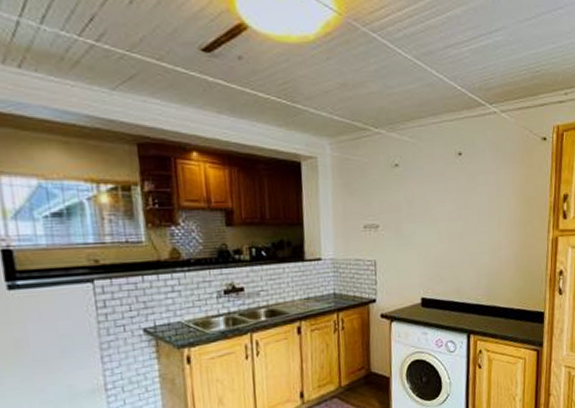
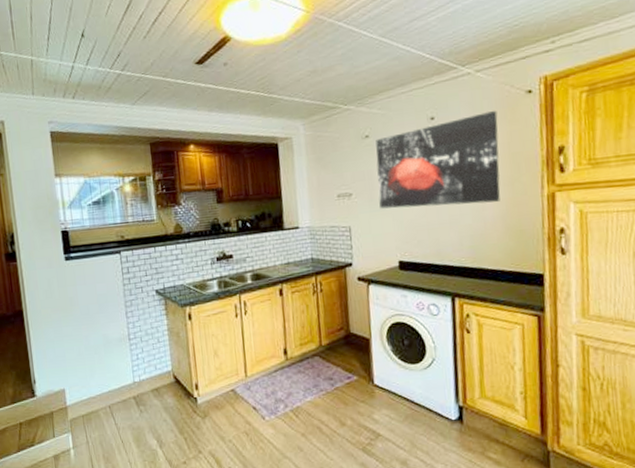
wall art: none [405,152,517,244] -> present [376,110,500,209]

